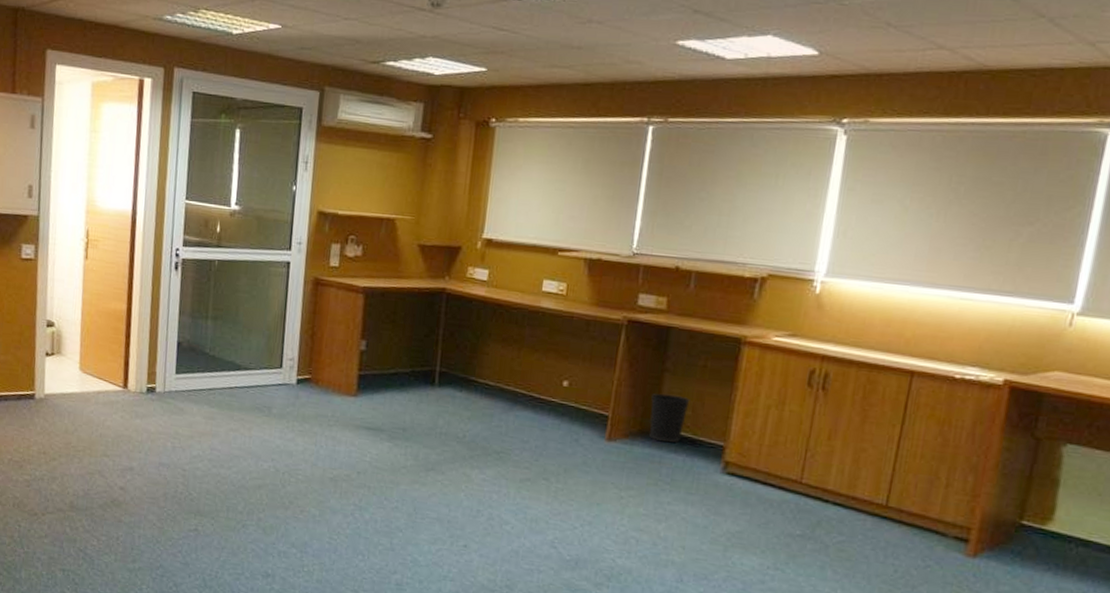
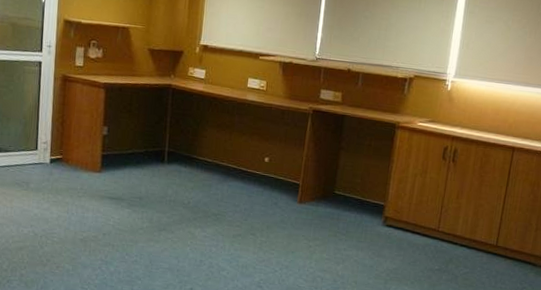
wastebasket: present [649,393,690,443] -> none [330,166,359,204]

